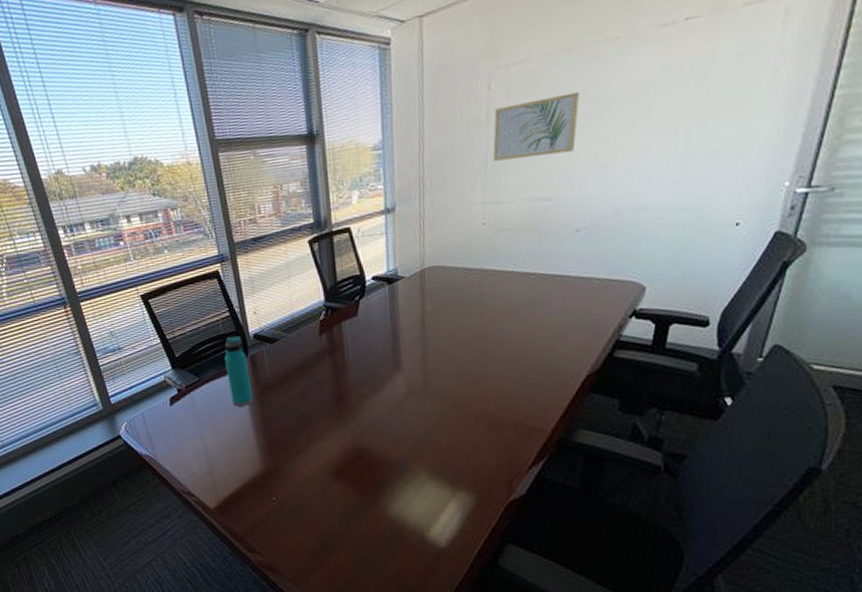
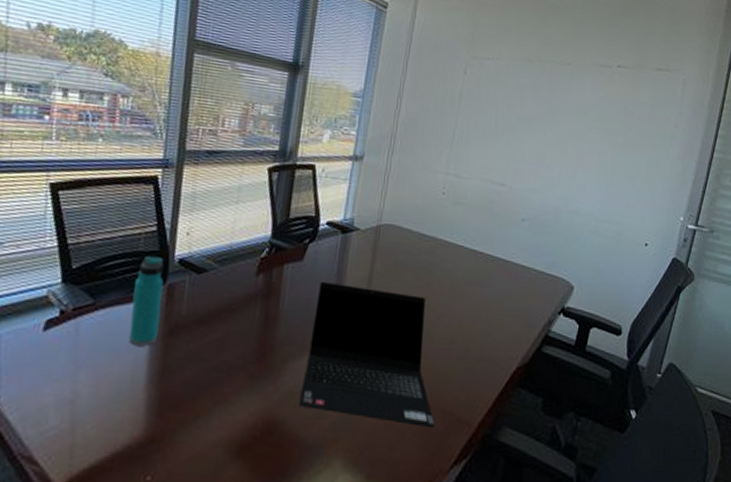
laptop computer: none [377,326,508,439] -> present [298,281,435,427]
wall art: present [493,91,580,161] -> none [460,91,537,148]

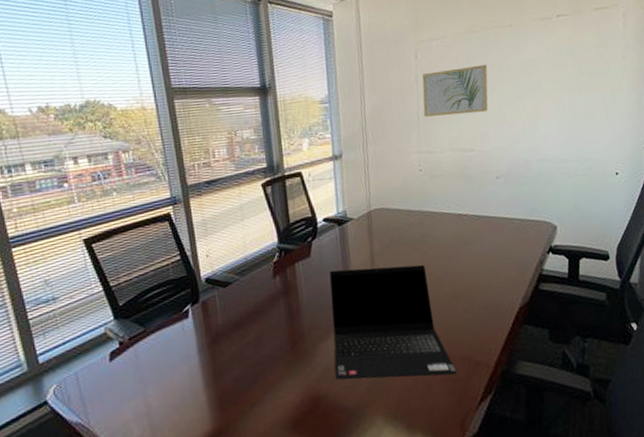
water bottle: present [128,255,164,346] -> none [174,280,204,358]
wall art: none [460,91,537,148] -> present [422,64,488,117]

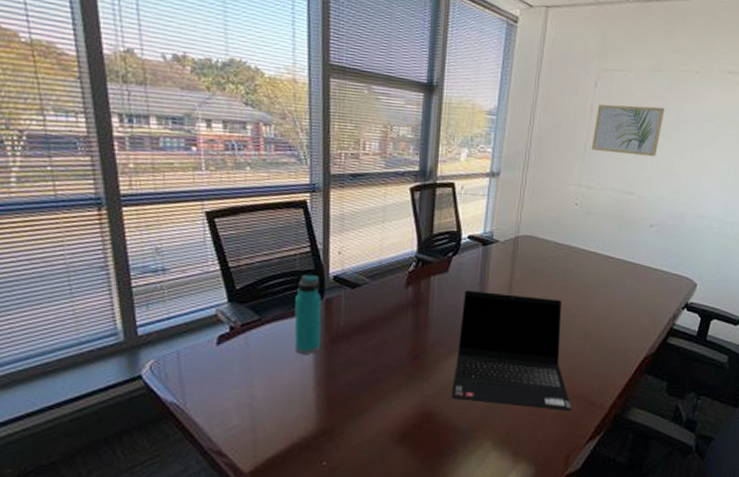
water bottle: none [174,280,204,358] -> present [294,274,322,354]

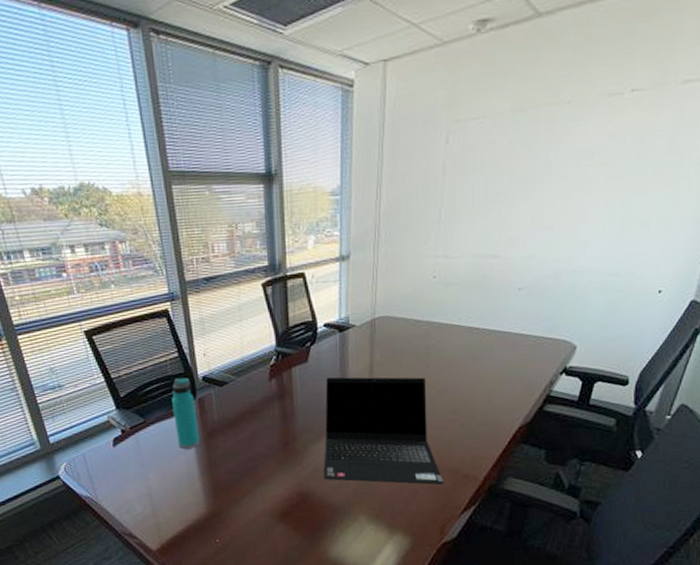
wall art: present [592,104,665,157] -> none [447,153,531,215]

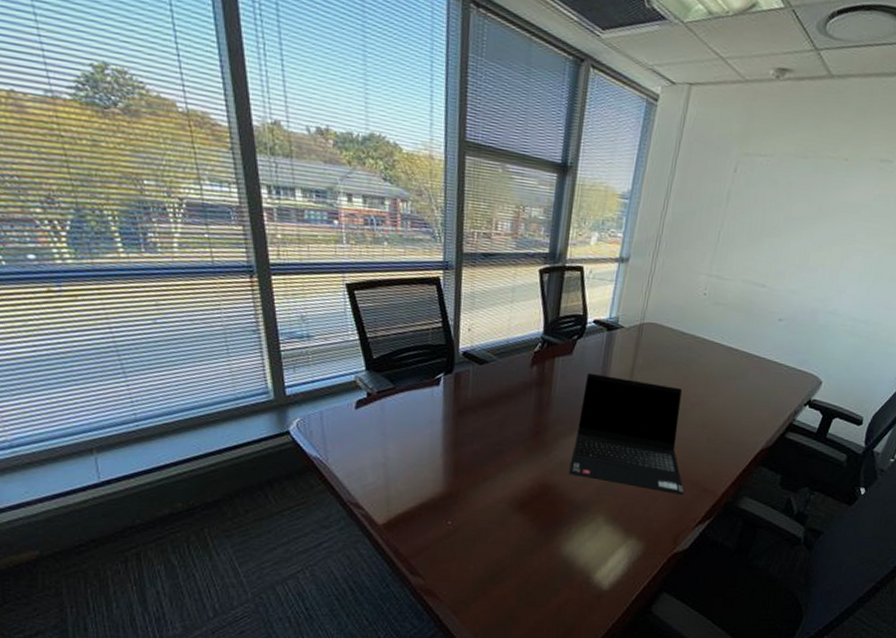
water bottle: present [172,377,200,449] -> none [425,348,451,423]

